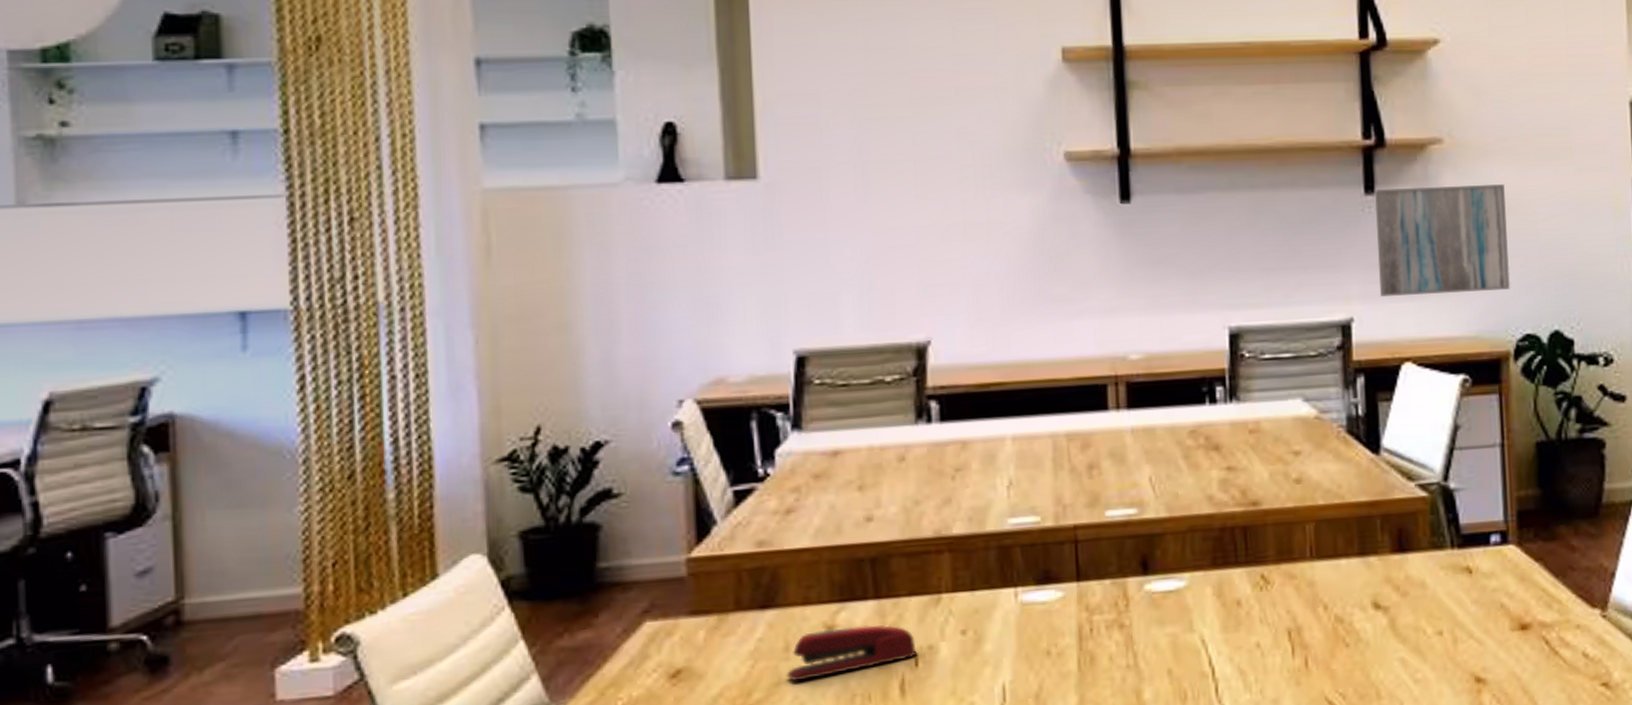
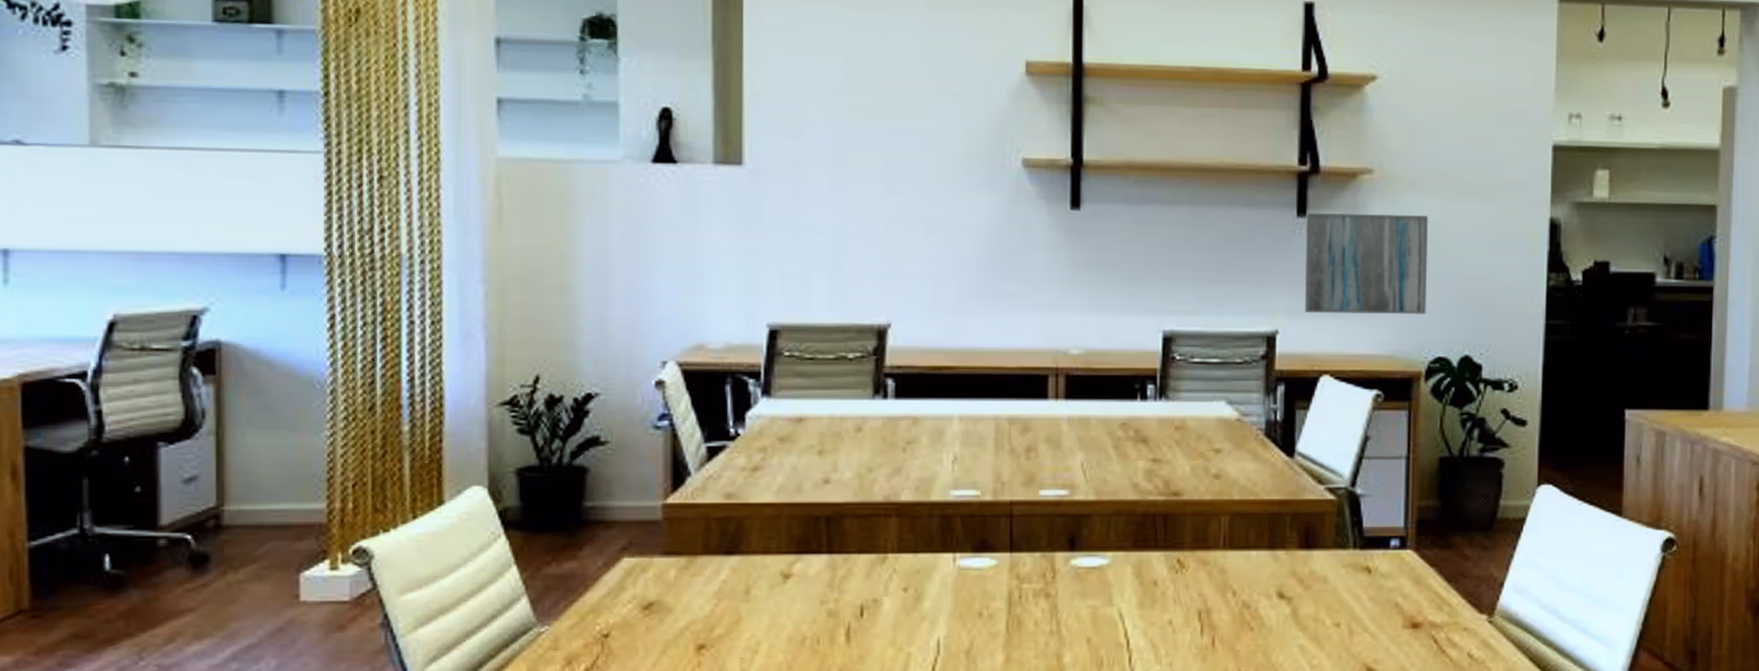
stapler: present [787,625,918,682] -> none [746,577,864,622]

